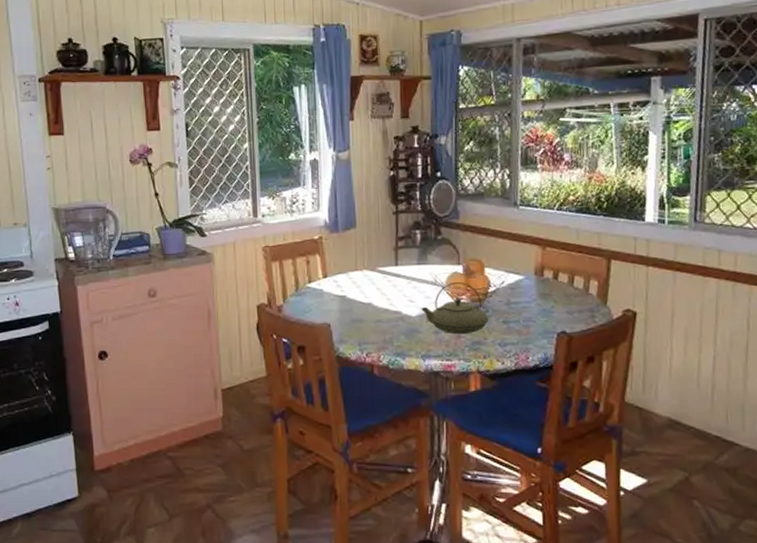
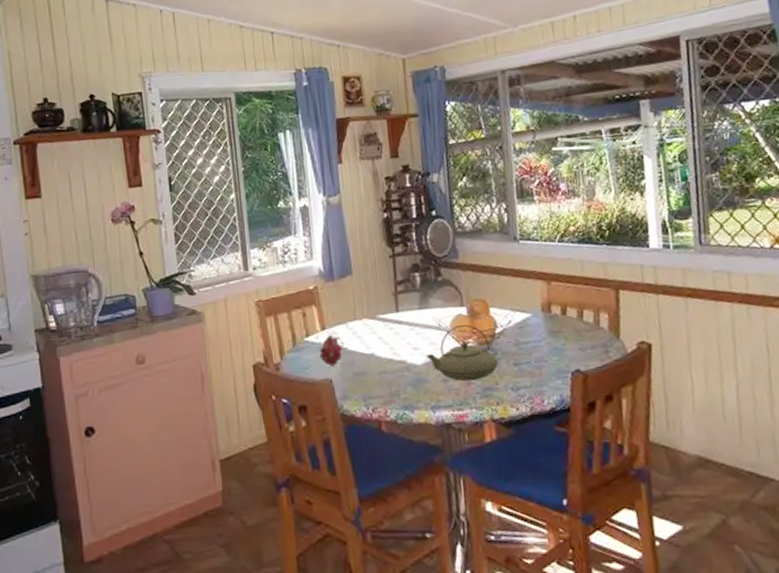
fruit: none [320,281,344,312] -> present [319,333,344,367]

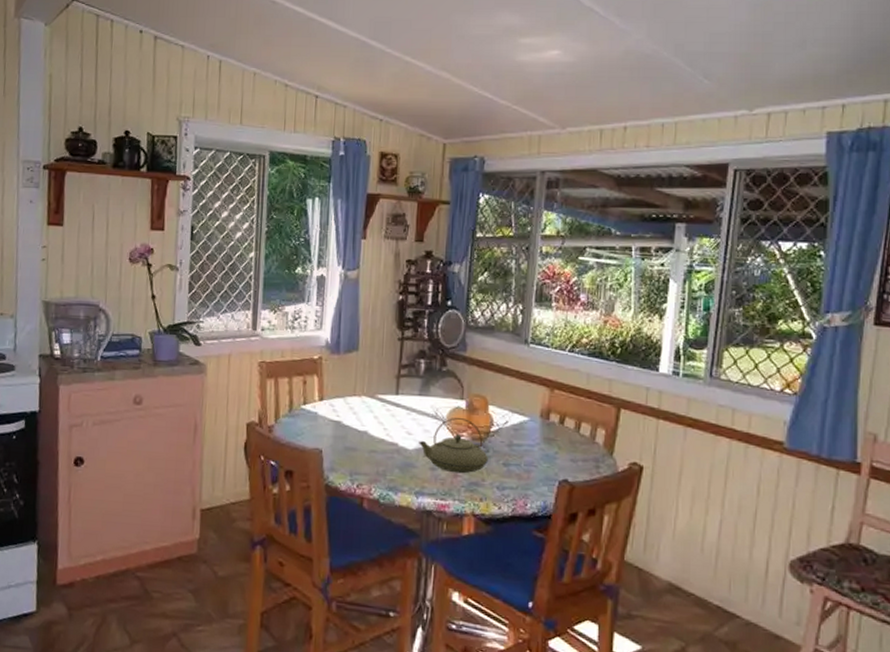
fruit: present [319,333,344,367] -> none [313,404,340,437]

